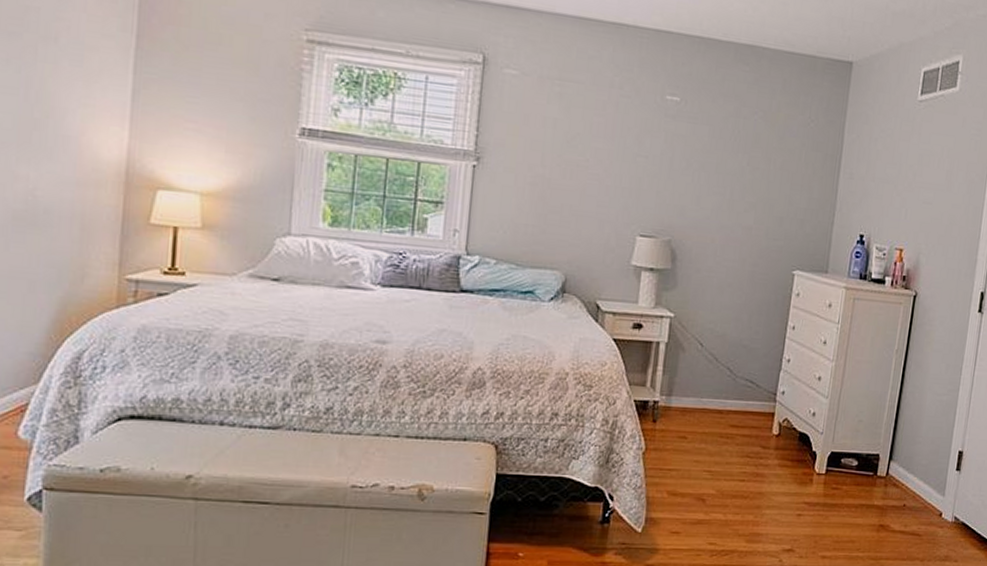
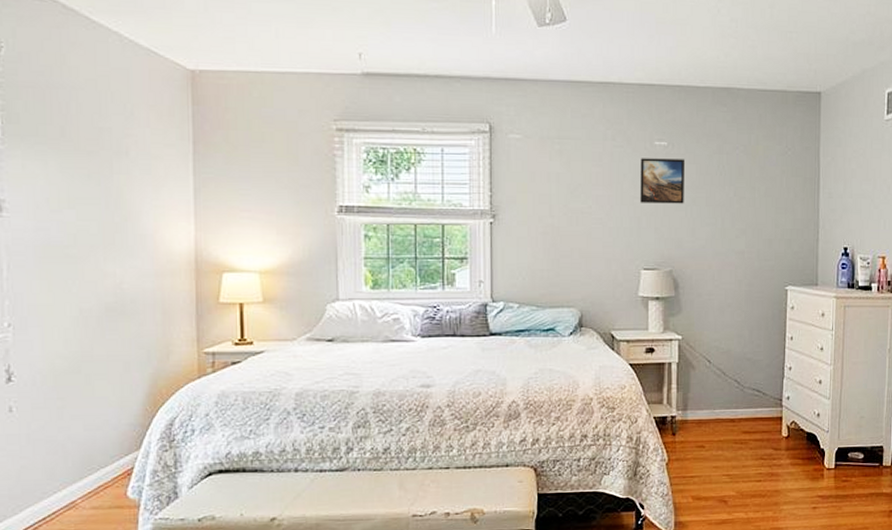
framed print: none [643,112,697,168] -> present [640,158,684,204]

